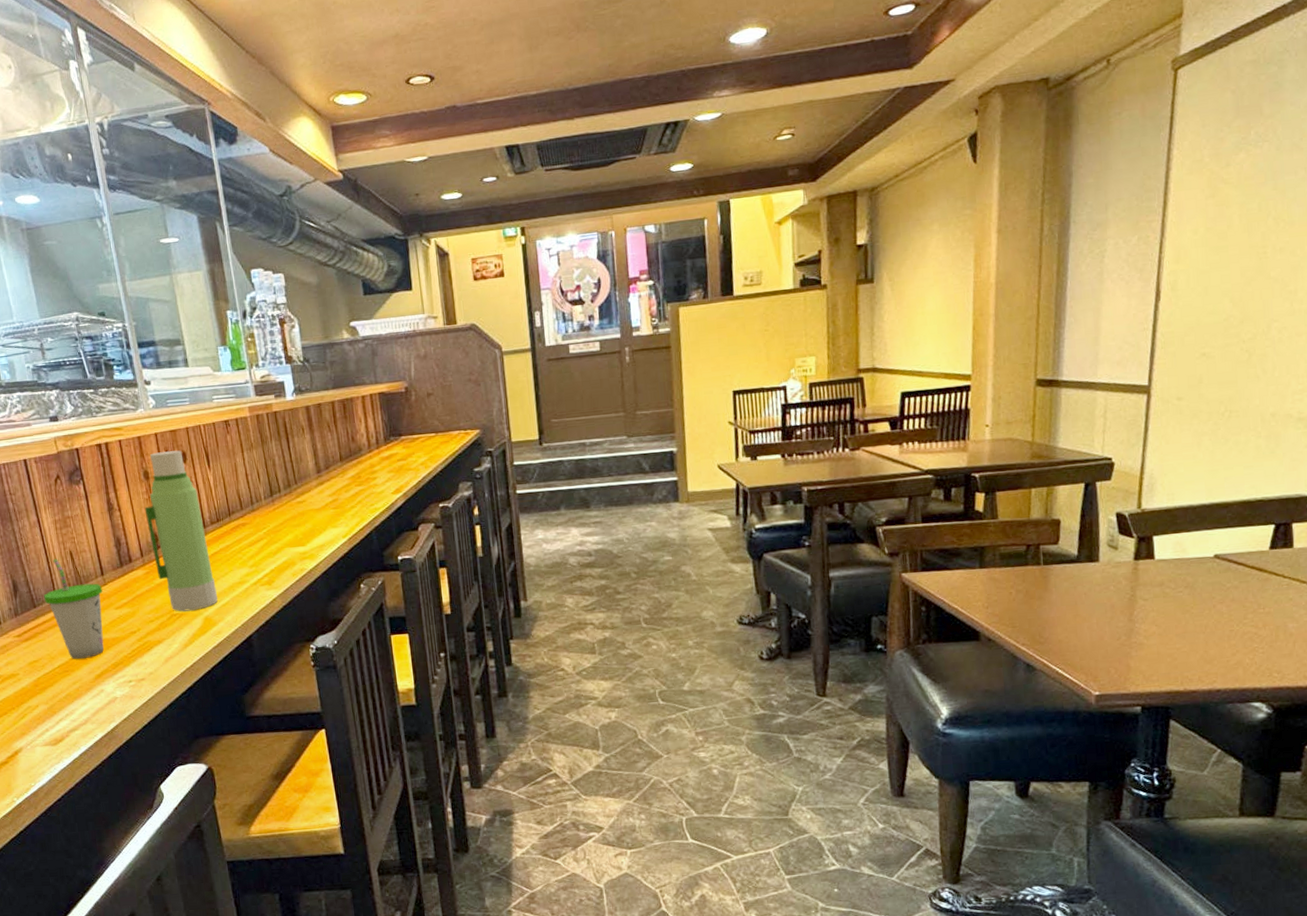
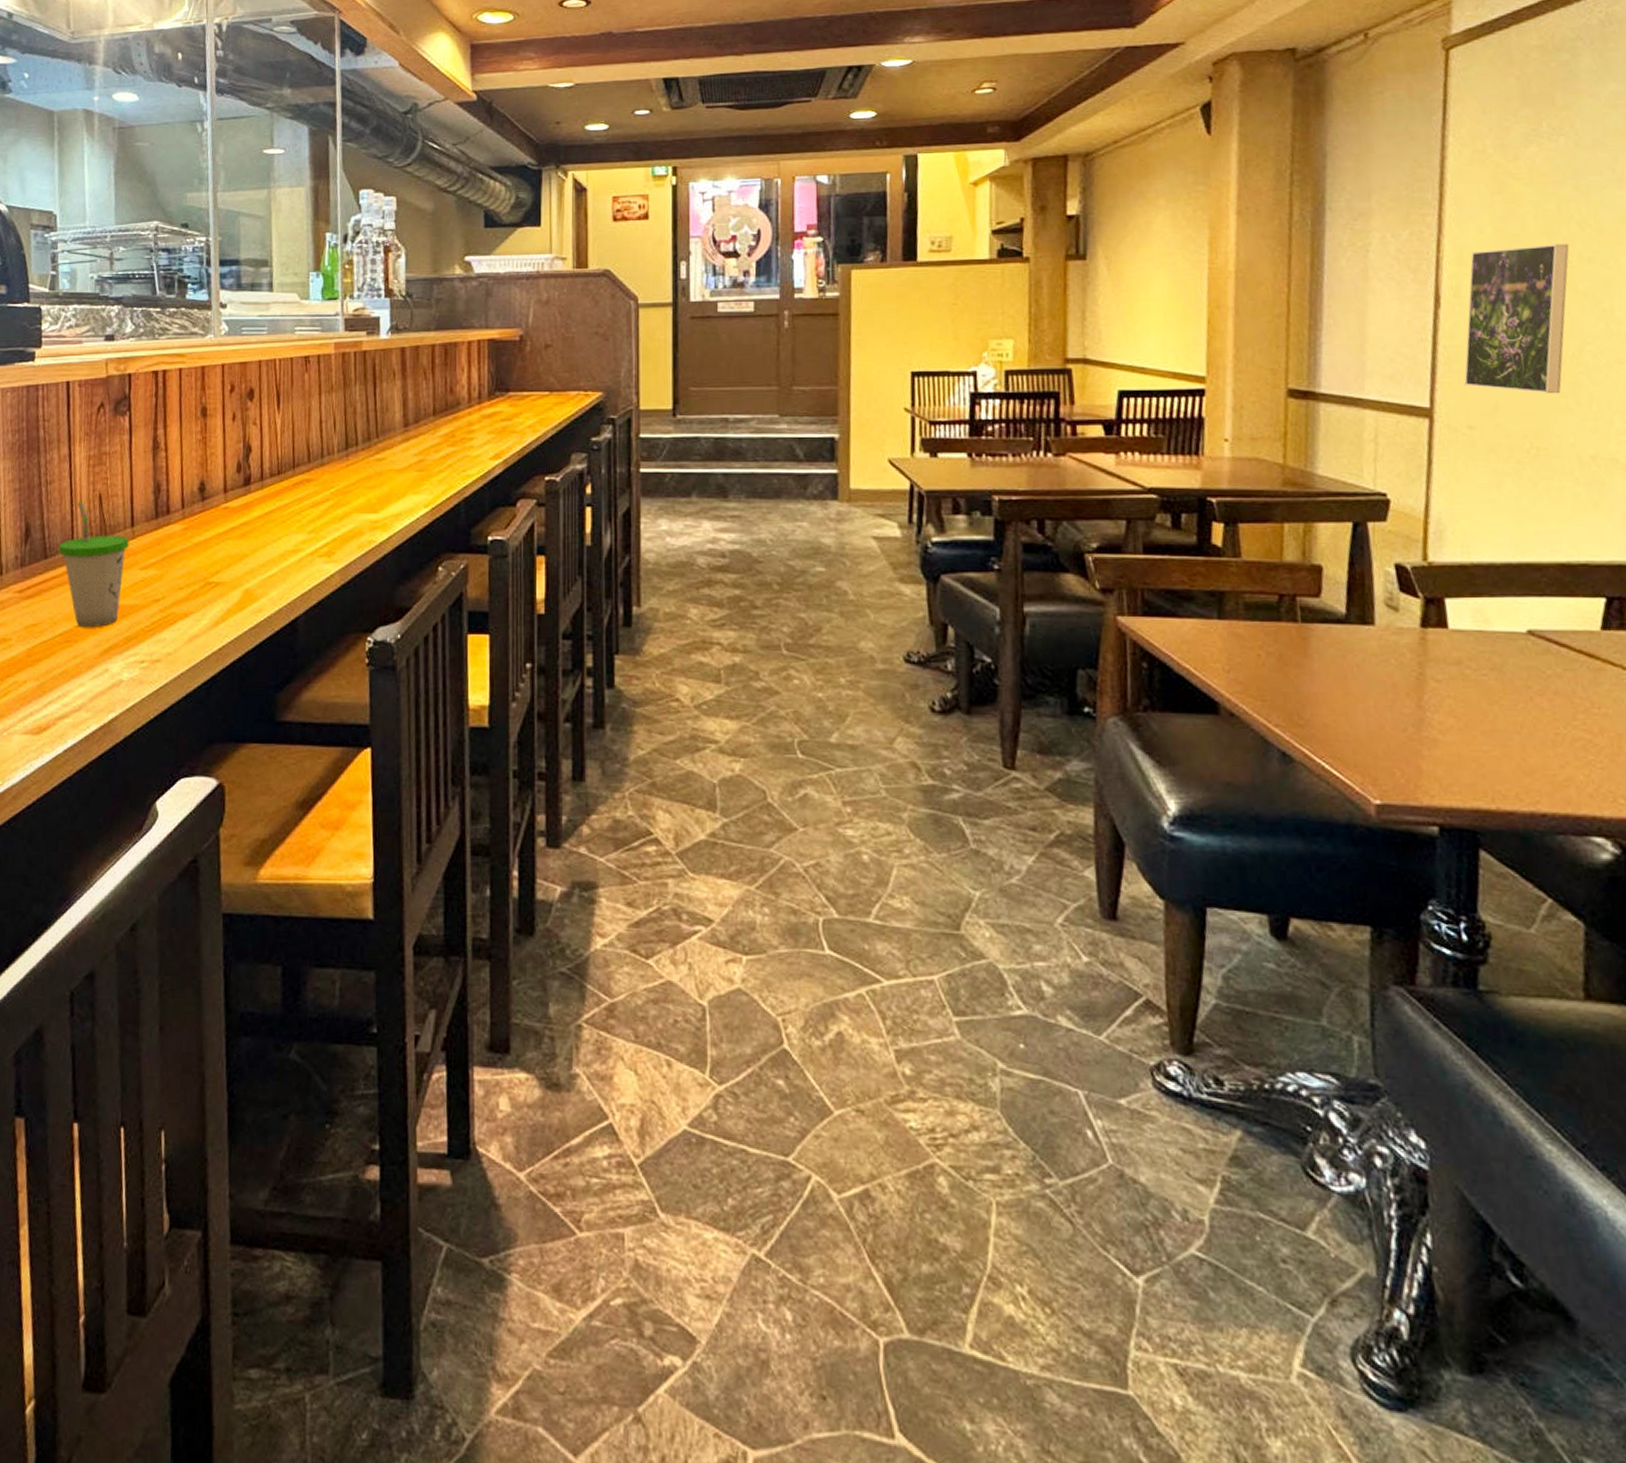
water bottle: present [144,450,218,612] -> none [195,386,264,580]
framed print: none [1176,237,1266,366] -> present [1464,243,1570,394]

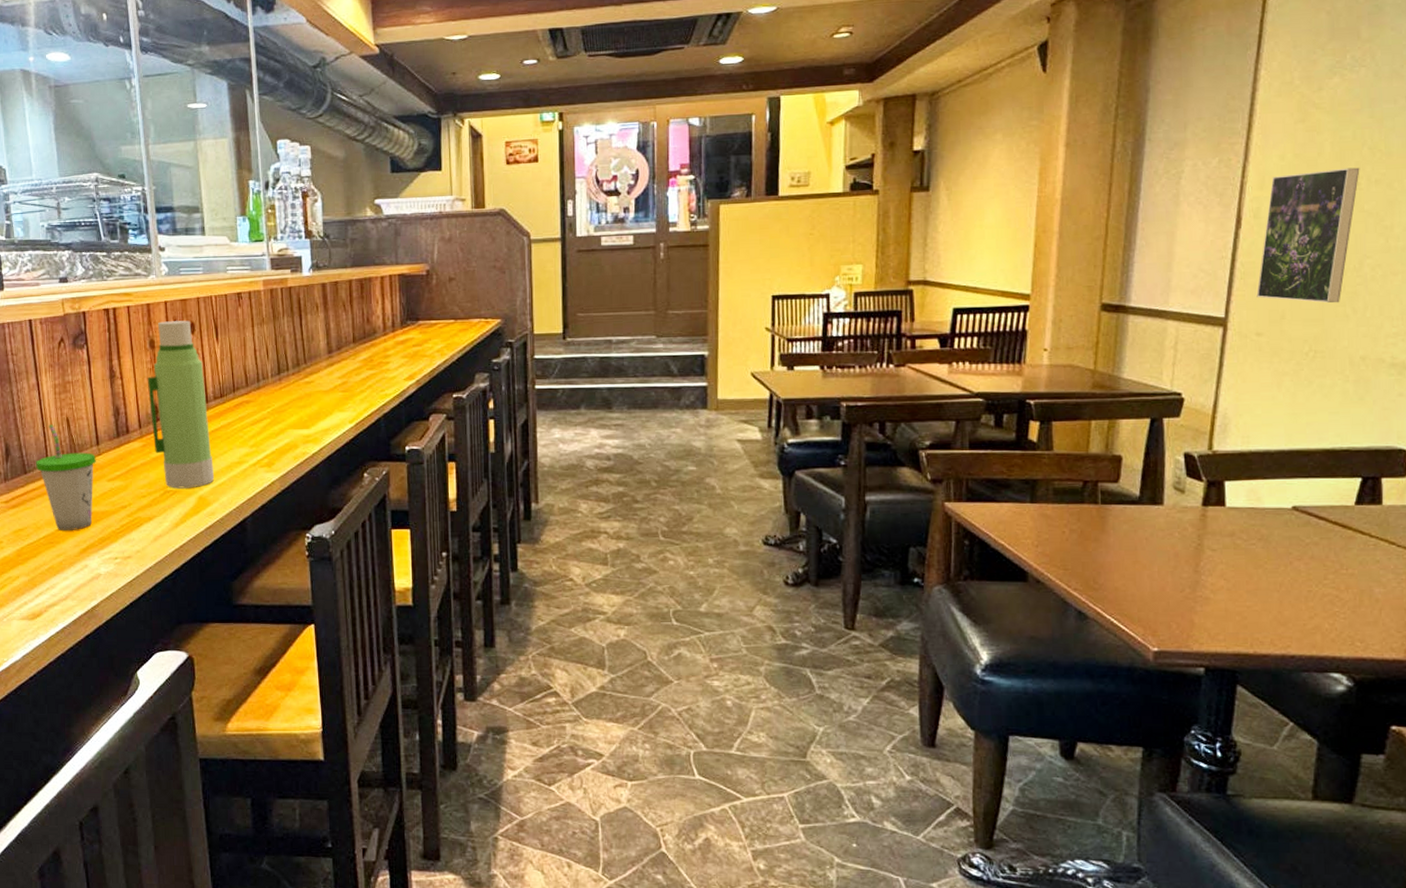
water bottle: none [195,386,264,580] -> present [147,320,214,489]

